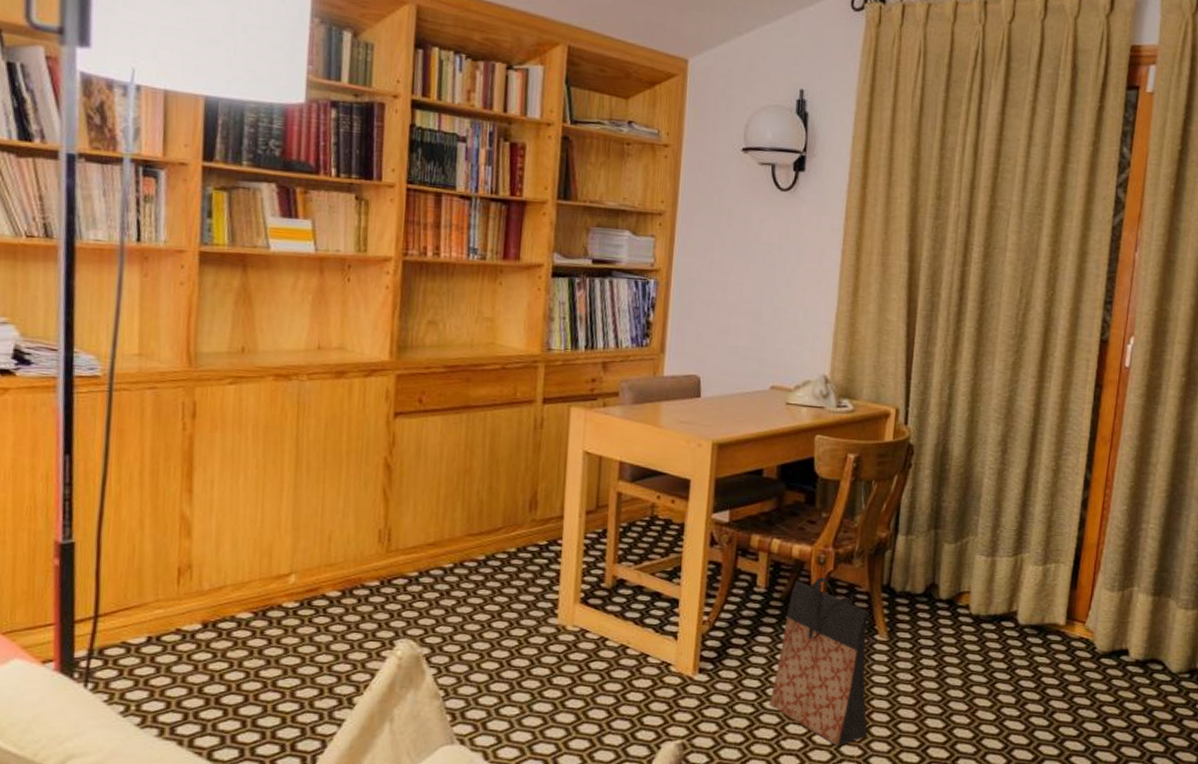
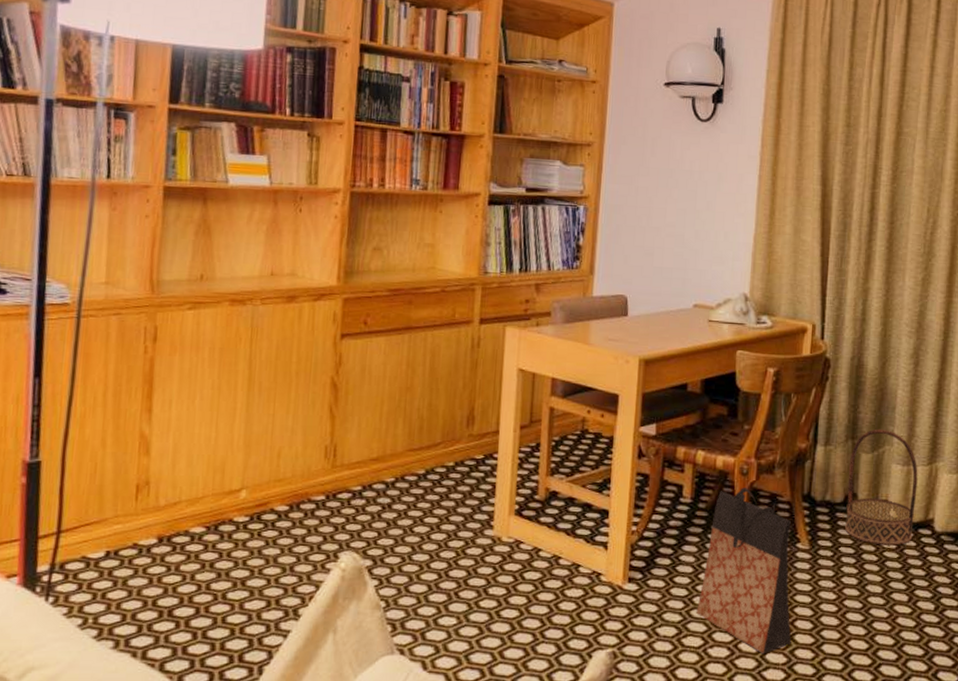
basket: none [925,518,1003,638] -> present [845,429,918,546]

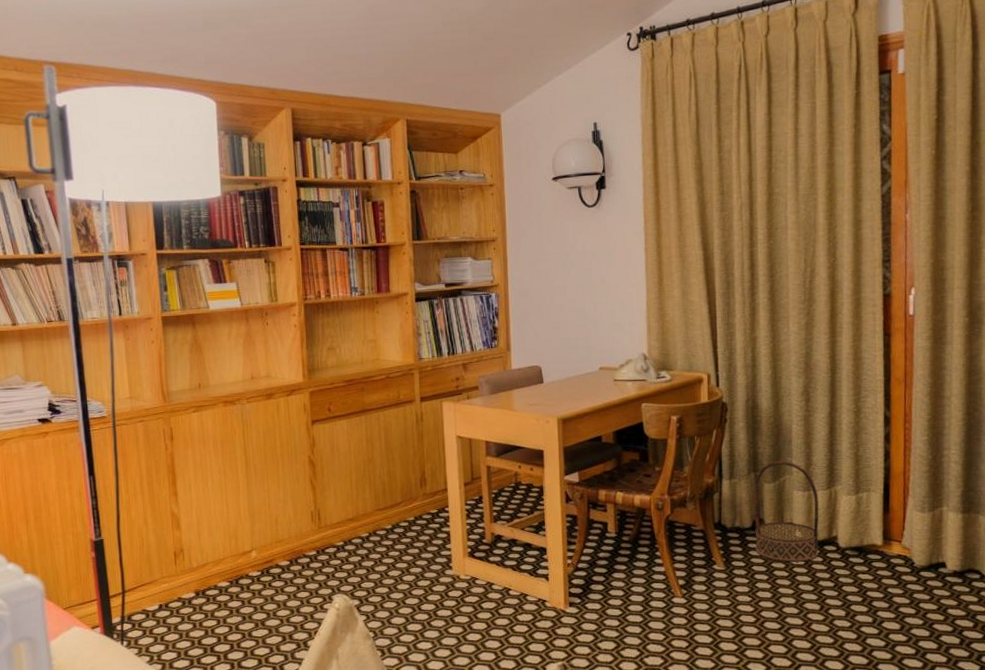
bag: present [696,488,792,655] -> none [630,521,717,661]

